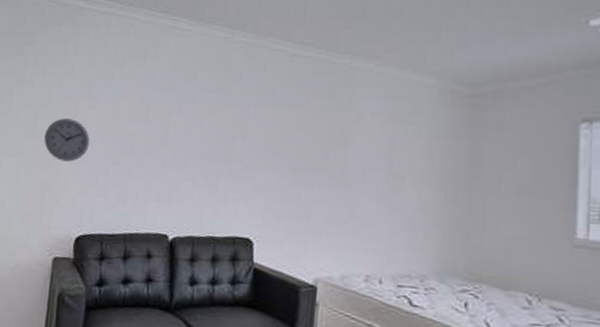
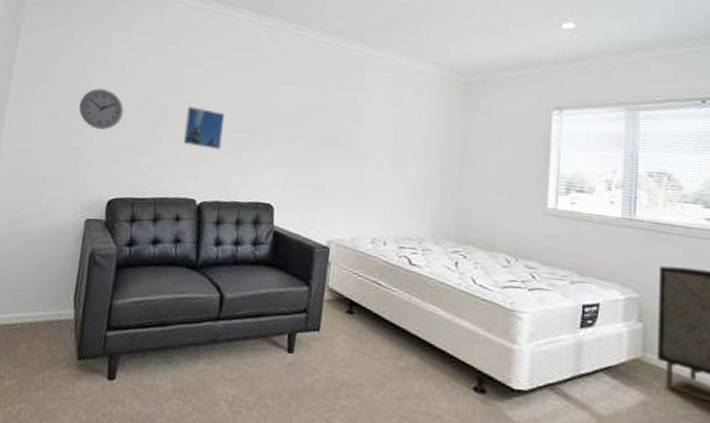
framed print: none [153,133,198,180] -> present [183,106,225,150]

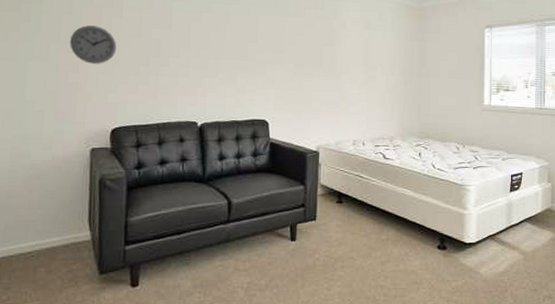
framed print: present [183,106,225,150] -> none [179,38,217,76]

